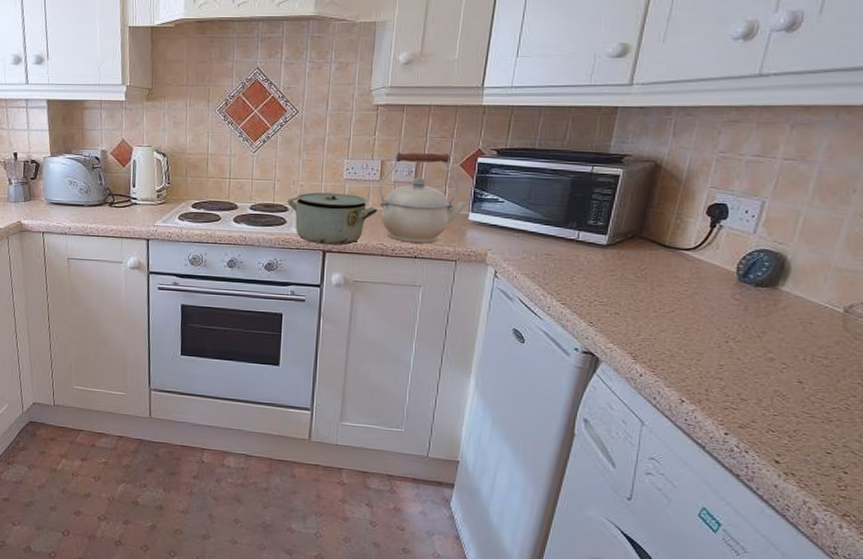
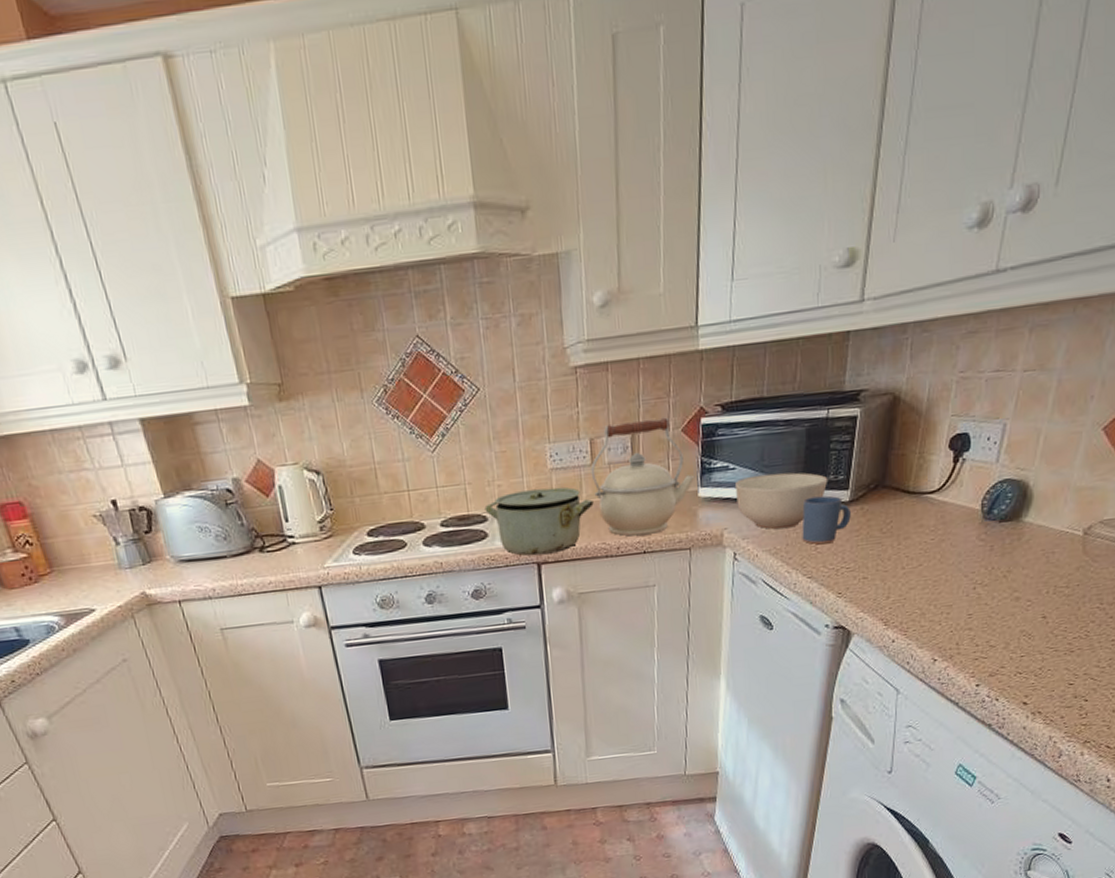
bowl: none [502,210,588,259] -> present [736,472,828,530]
mug: none [559,236,607,278] -> present [802,495,851,545]

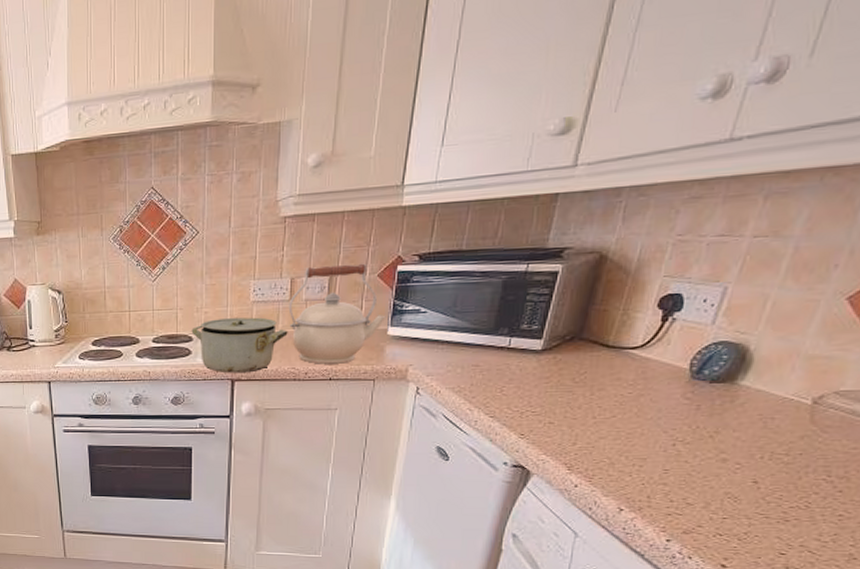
bowl: present [736,472,828,530] -> none [424,318,521,370]
mug: present [802,495,851,545] -> none [488,343,542,388]

